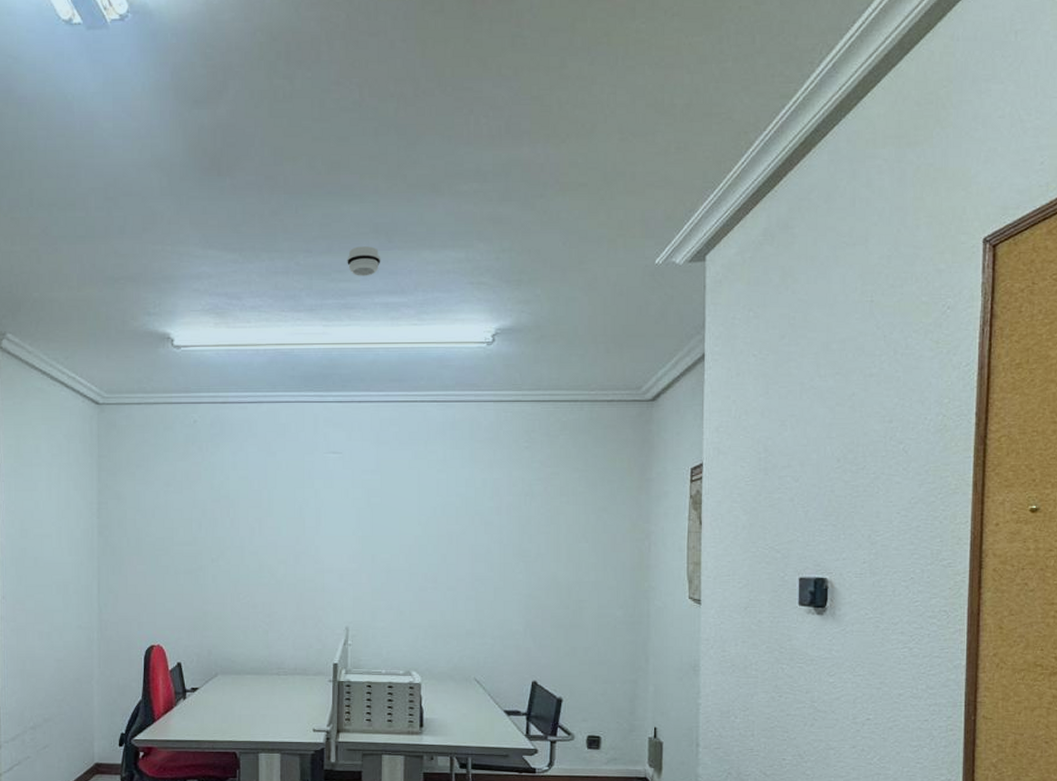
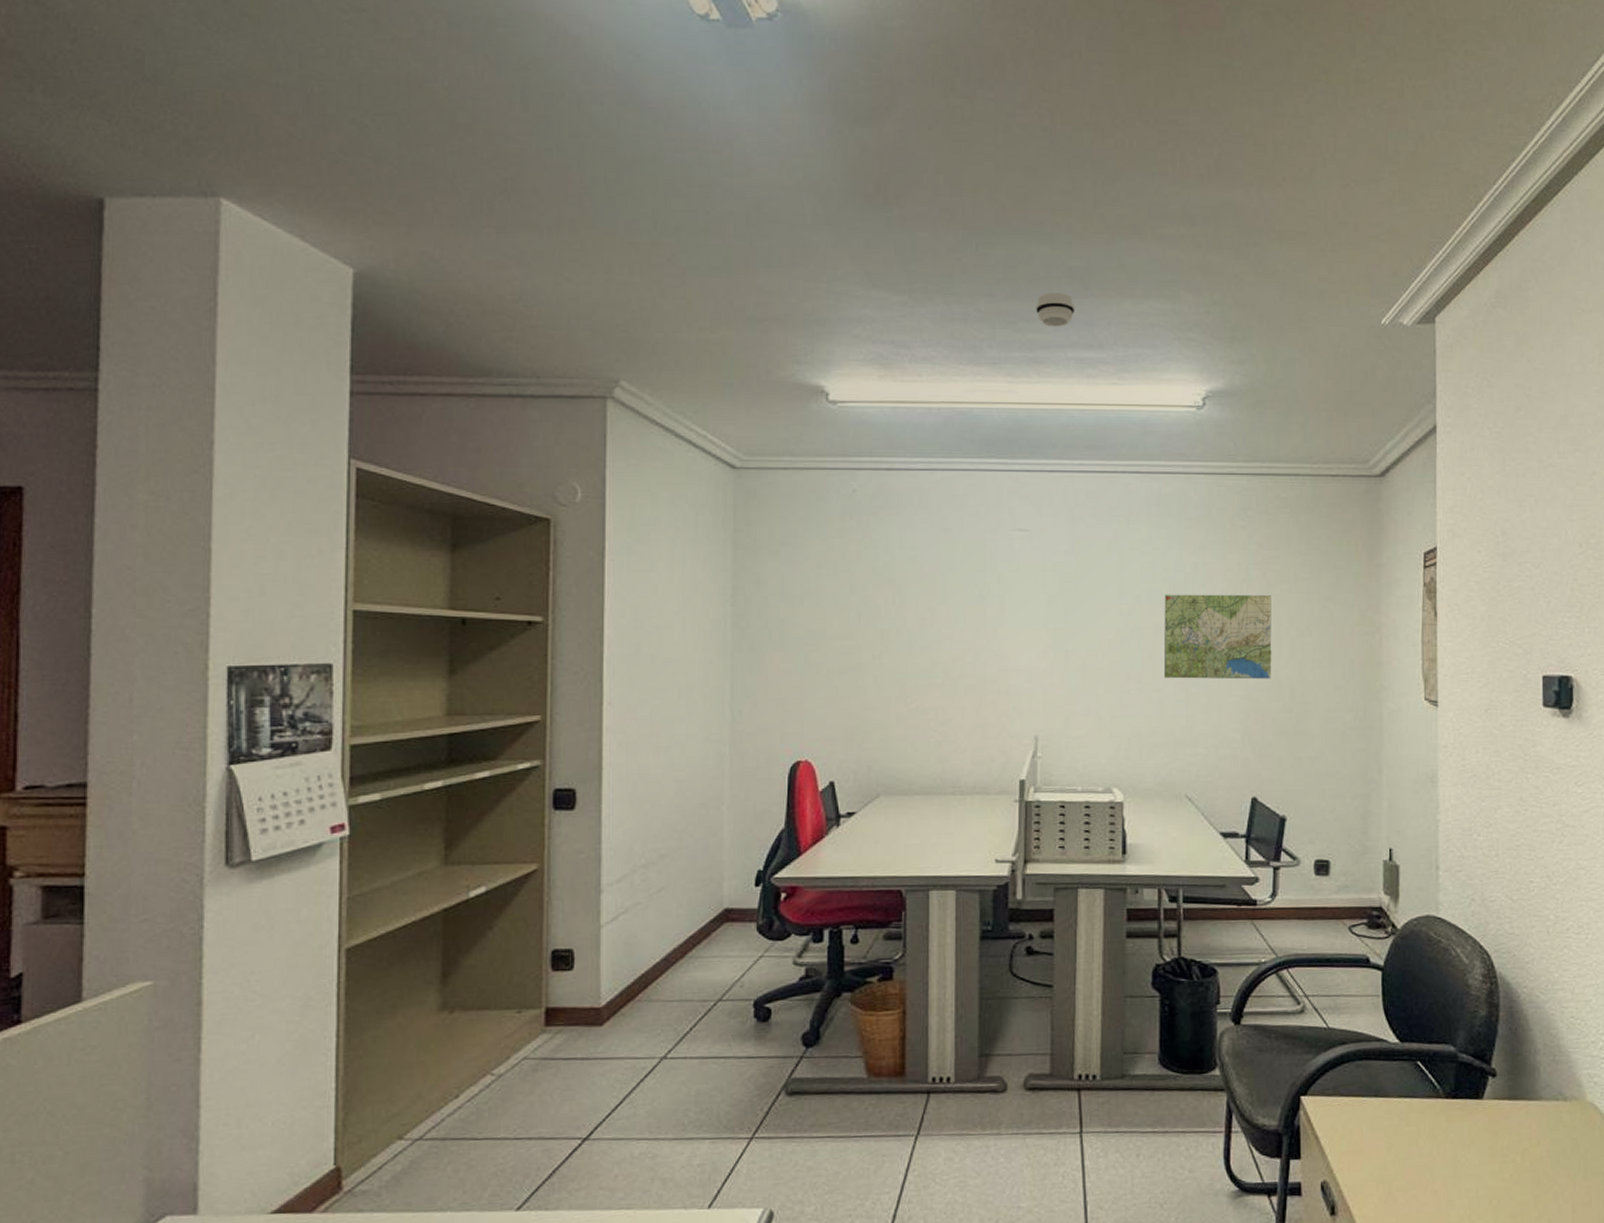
road map: none [456,506,552,580] -> present [1163,594,1272,680]

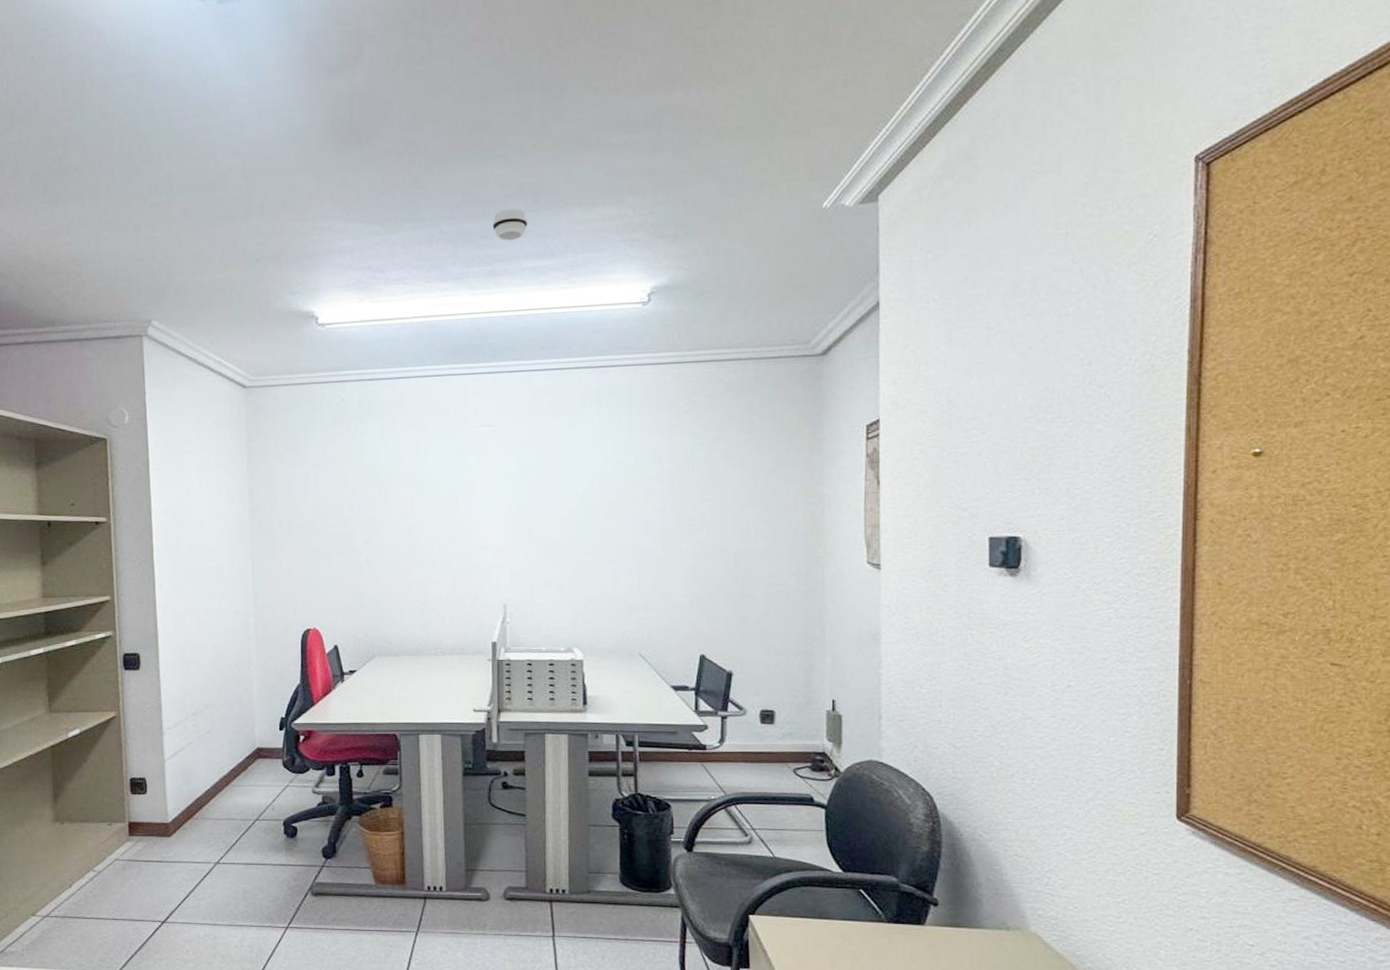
road map: present [1163,594,1272,680] -> none [616,472,718,551]

